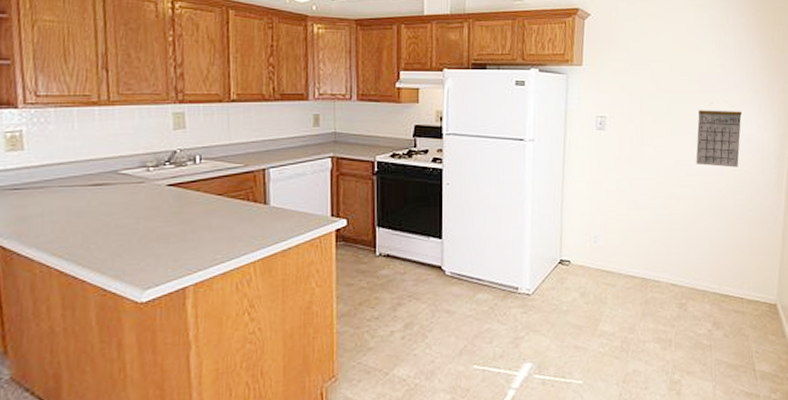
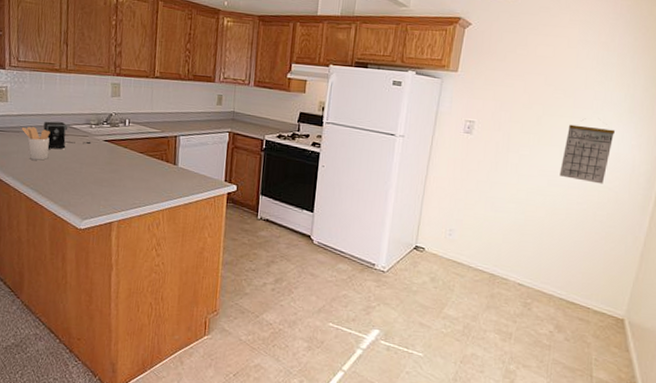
utensil holder: none [46,179,90,222] -> present [21,127,51,161]
coffee maker: none [79,168,150,204] -> present [43,121,92,149]

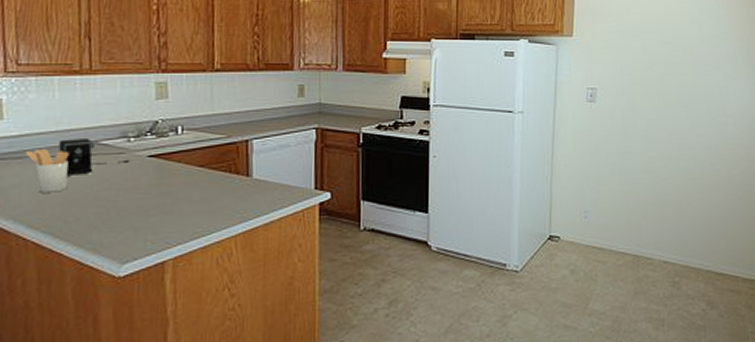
calendar: present [559,119,616,184] -> none [689,76,737,142]

